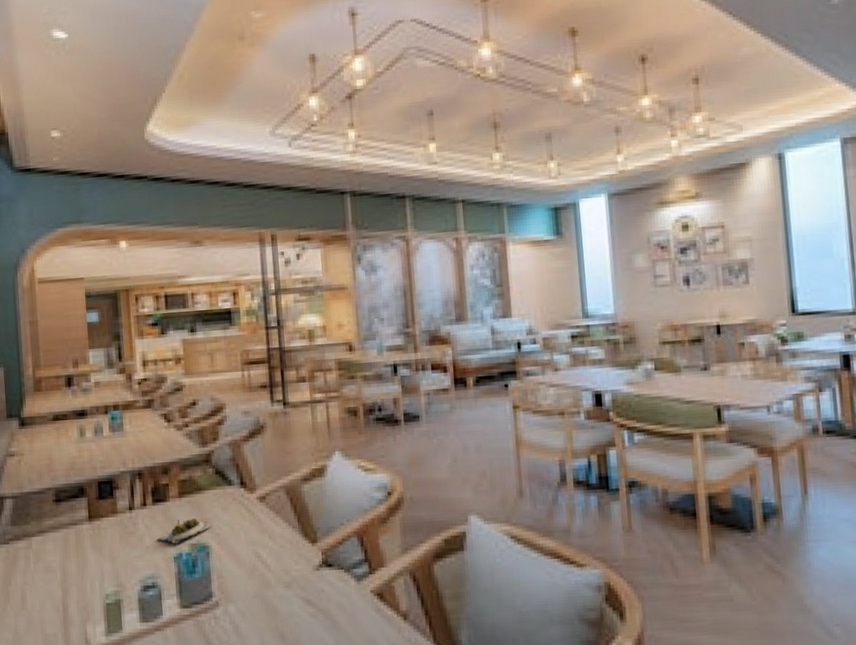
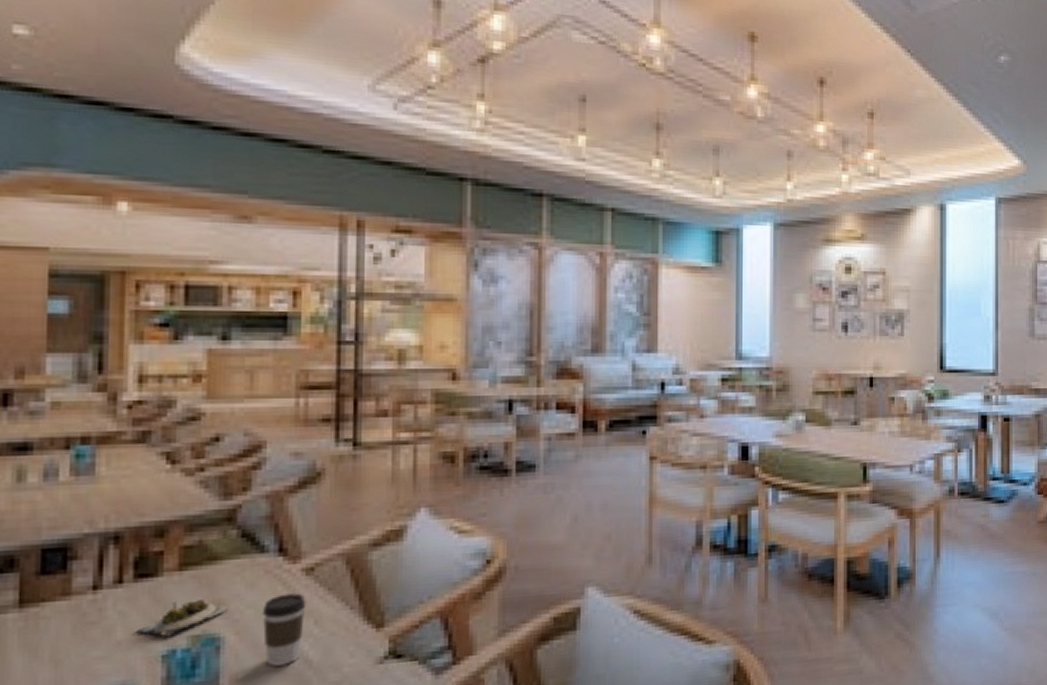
coffee cup: none [233,515,263,569] -> present [262,593,307,667]

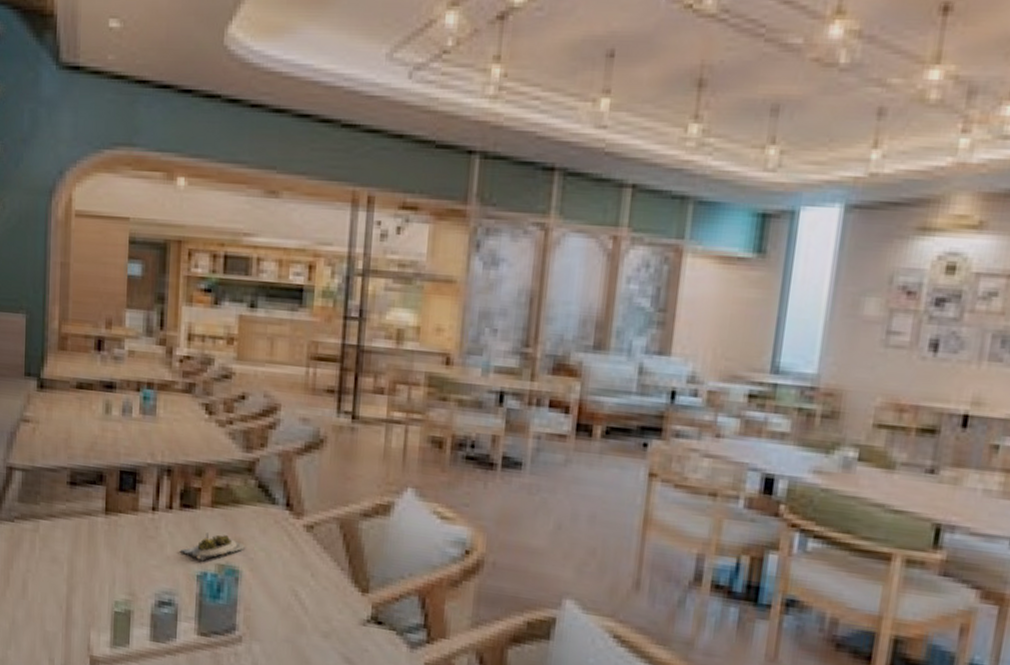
coffee cup: present [262,593,307,667] -> none [270,544,306,607]

